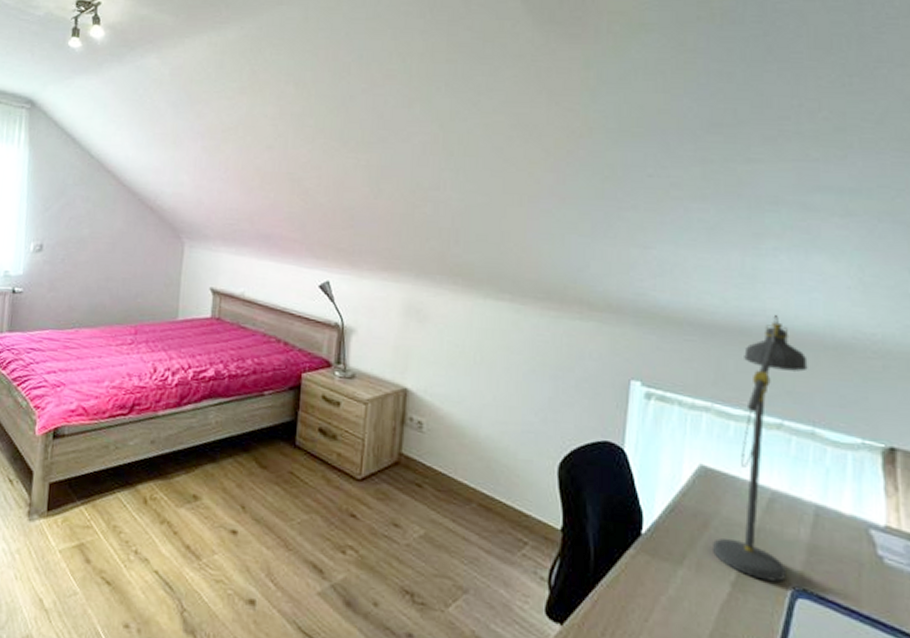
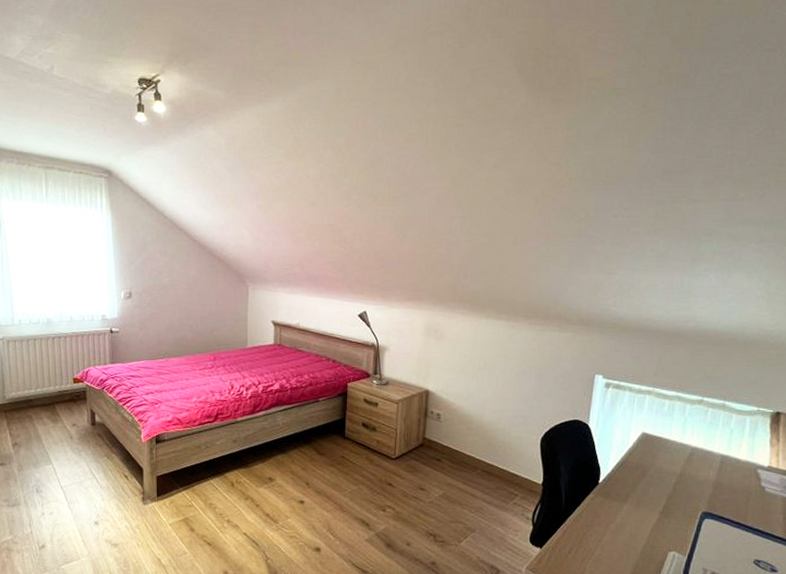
desk lamp: present [713,314,808,582] -> none [649,320,724,509]

